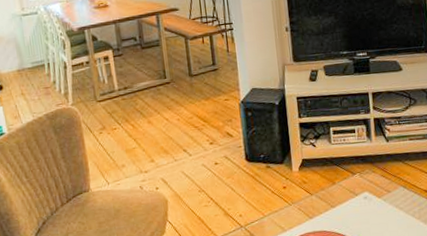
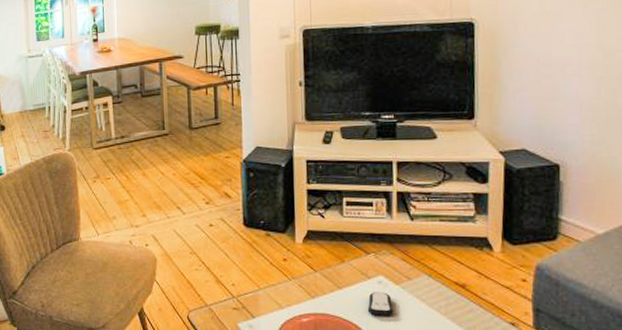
remote control: none [357,206,379,227] -> present [367,292,394,317]

